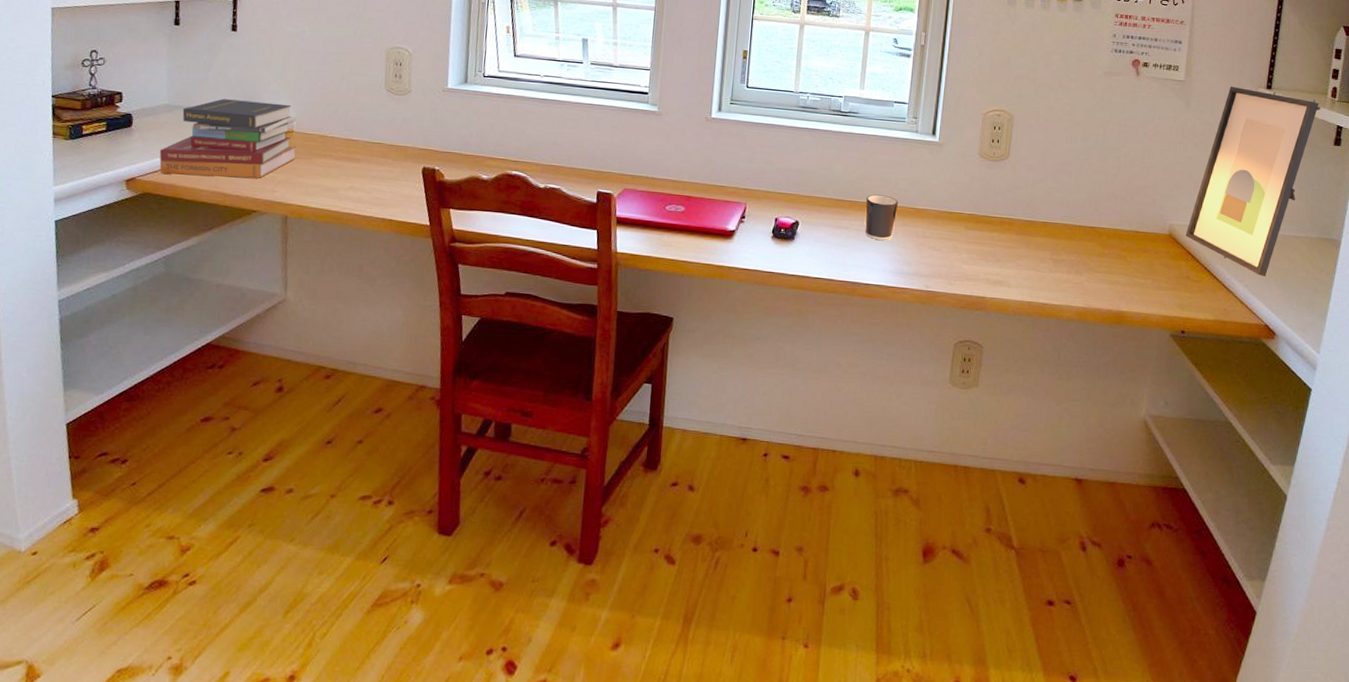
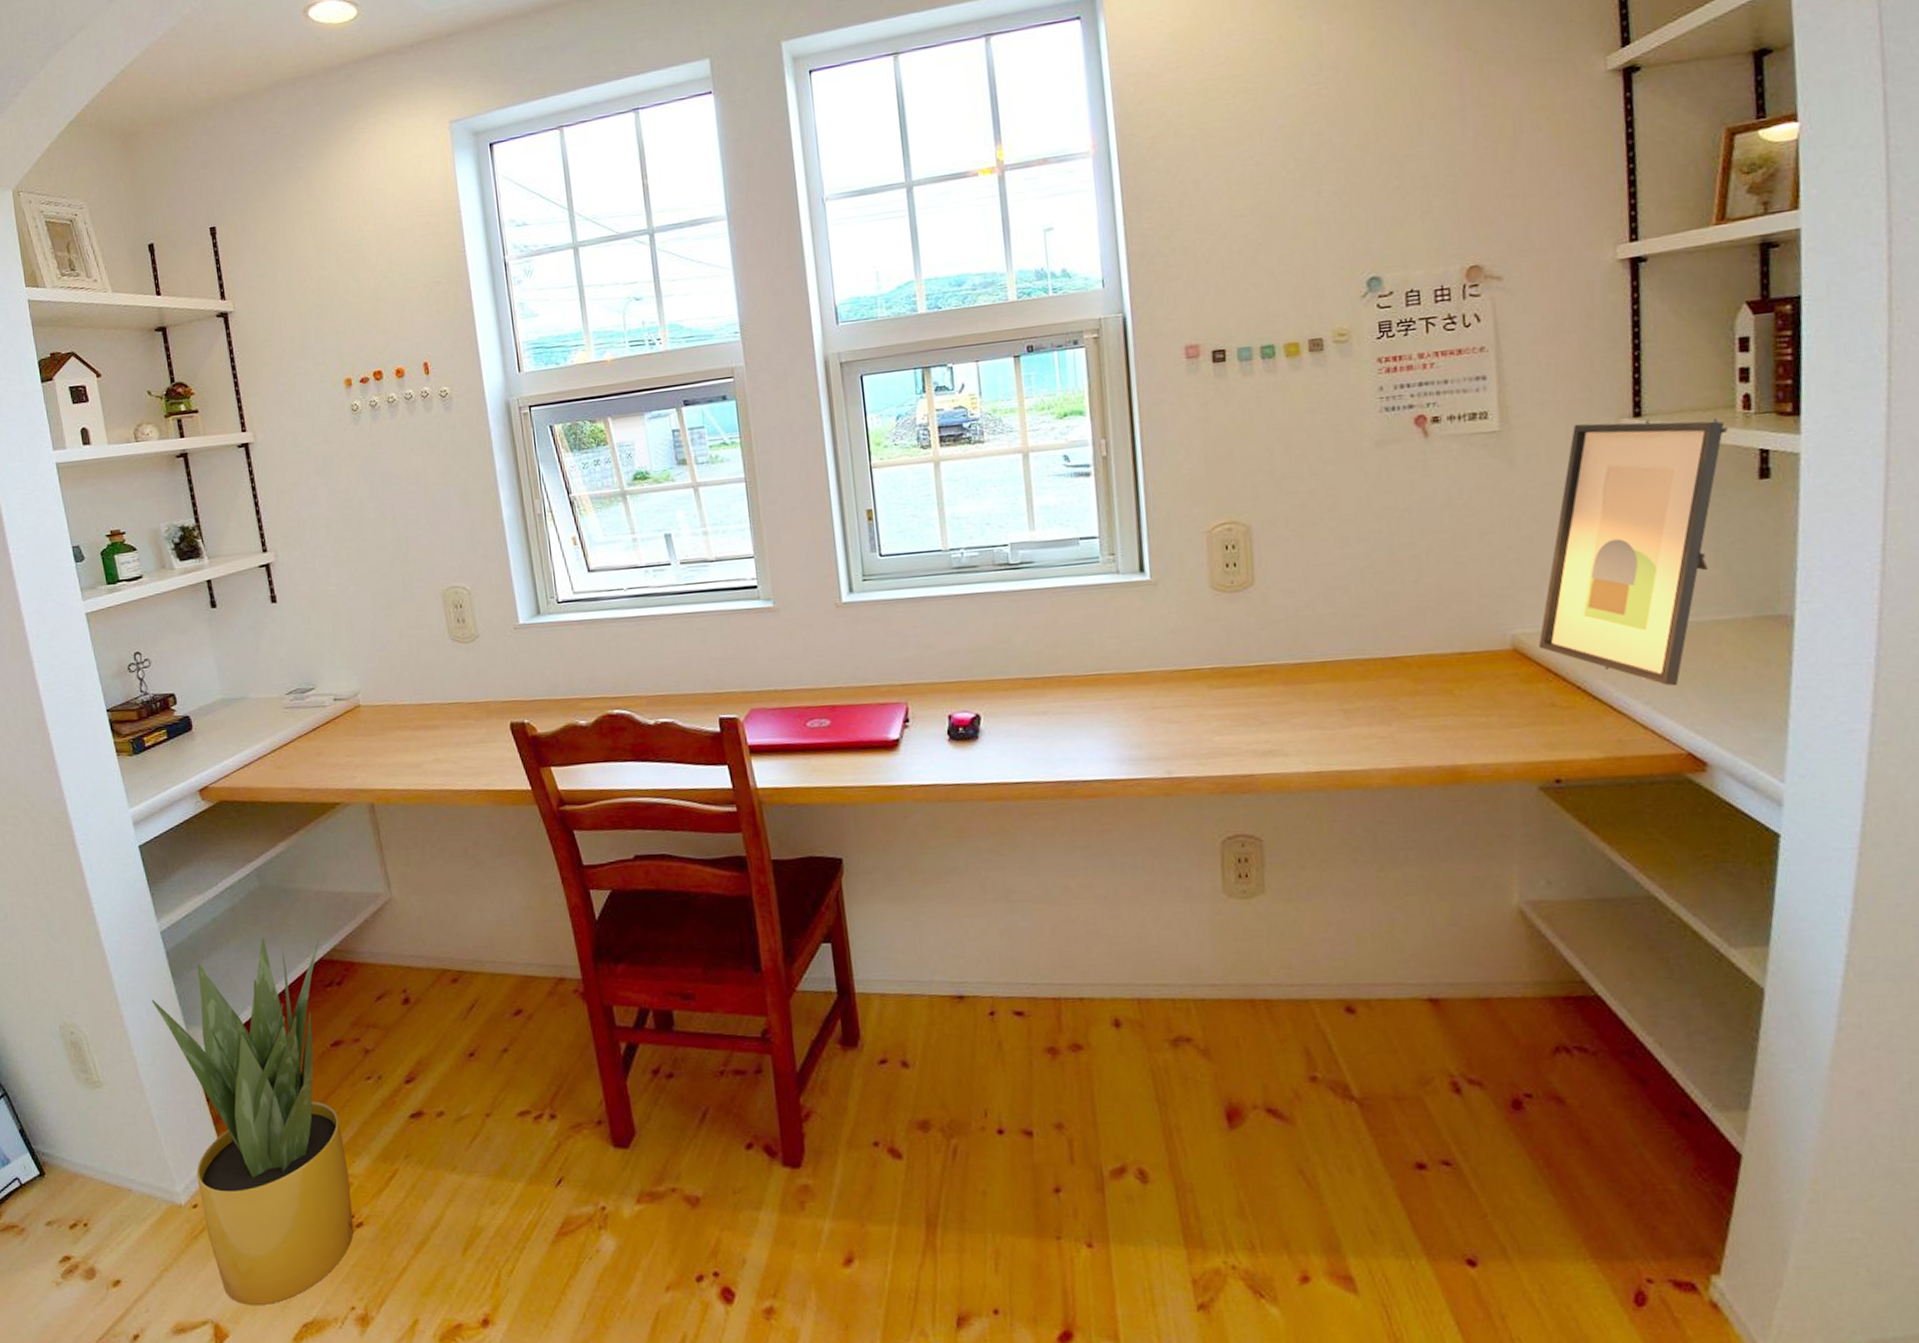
planter: none [35,318,211,650] -> present [151,938,355,1306]
books: present [159,99,297,178] -> none [226,675,369,776]
mug: present [865,194,899,241] -> none [1064,662,1110,723]

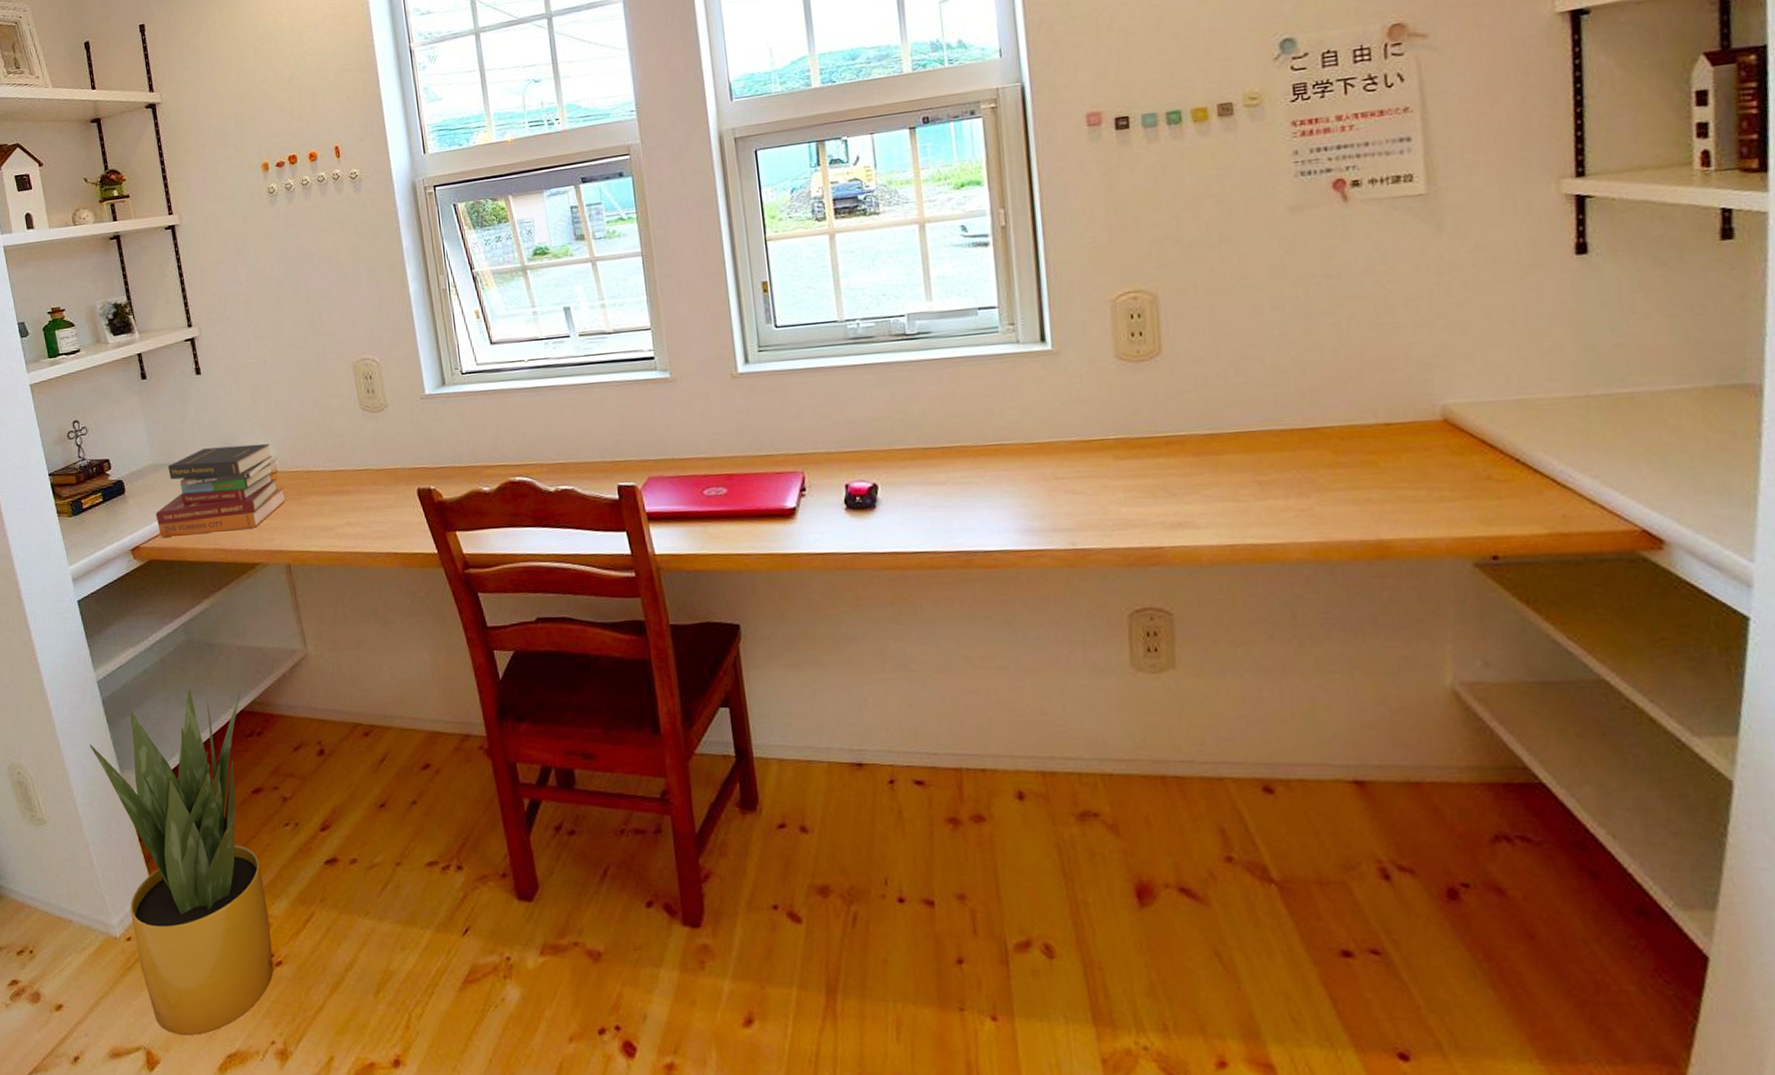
books: none [226,675,369,776] -> present [155,443,286,537]
picture frame: present [1538,417,1729,687] -> none [1471,175,1686,460]

